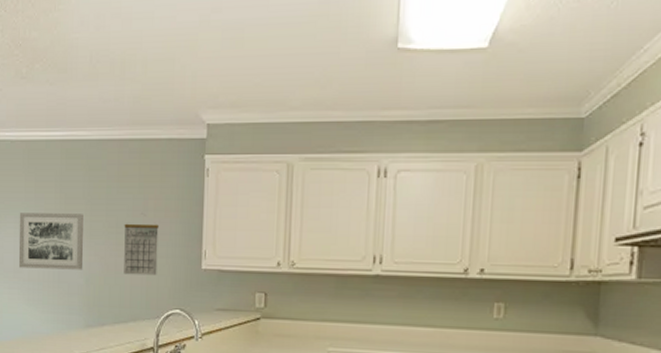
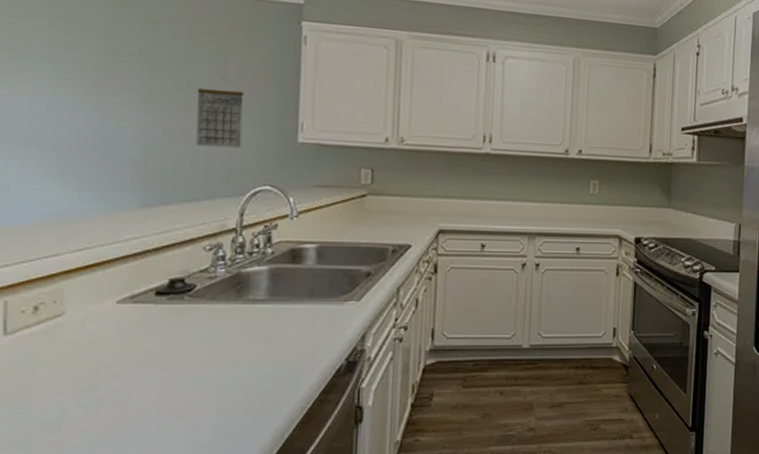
wall art: present [18,213,84,270] -> none [36,65,139,139]

